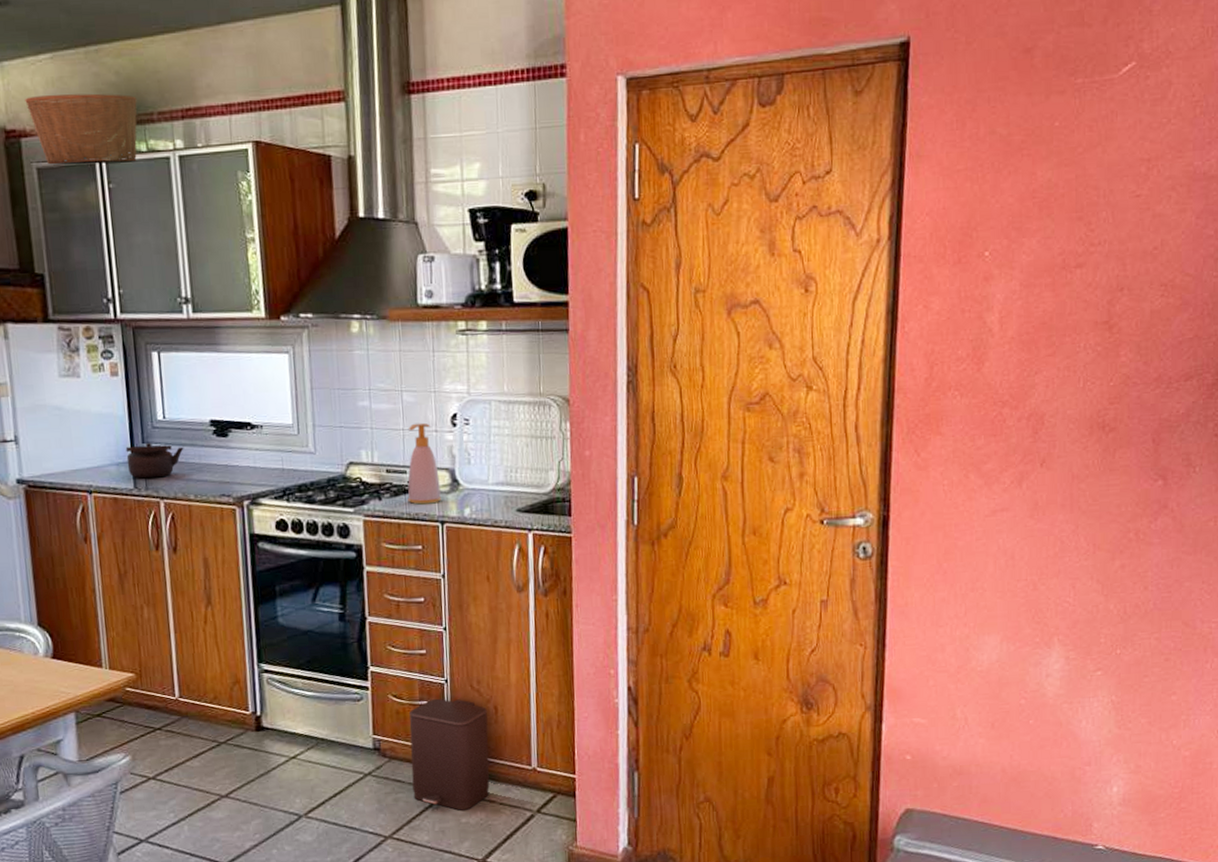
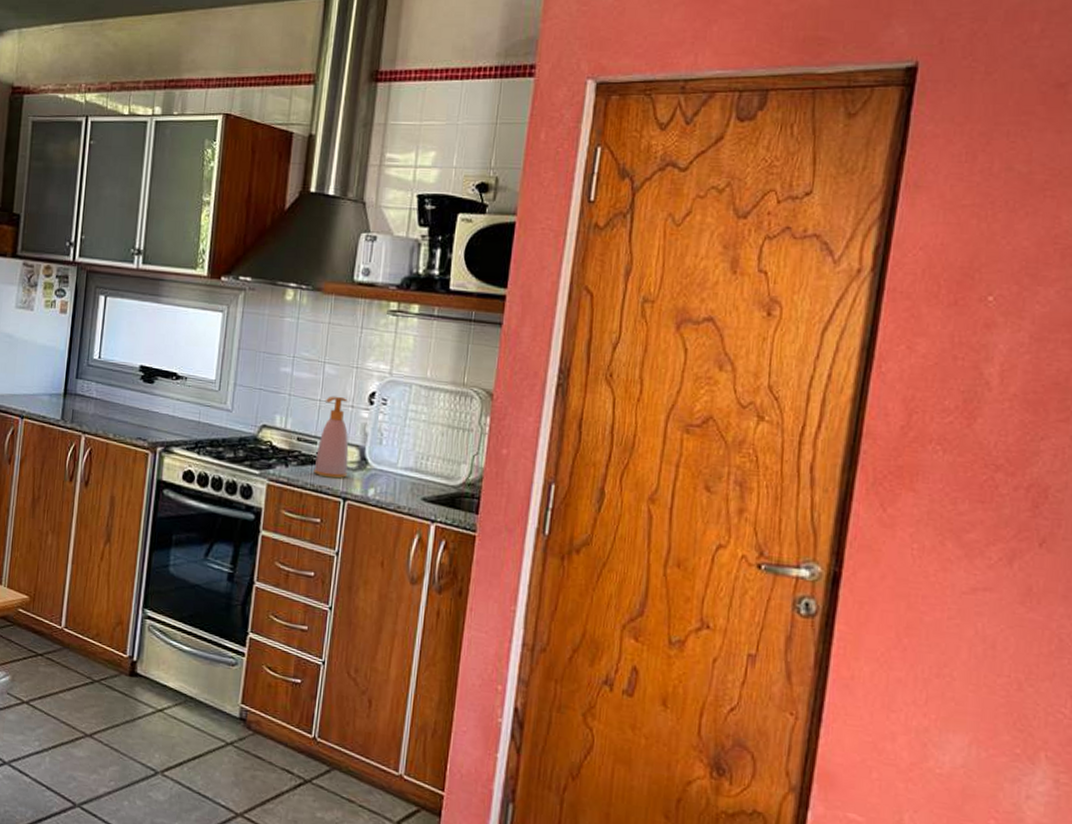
basket: present [25,93,138,165] -> none [33,60,128,123]
kettle: present [125,442,184,479] -> none [59,378,112,414]
pedal bin: present [409,699,490,811] -> none [271,679,362,805]

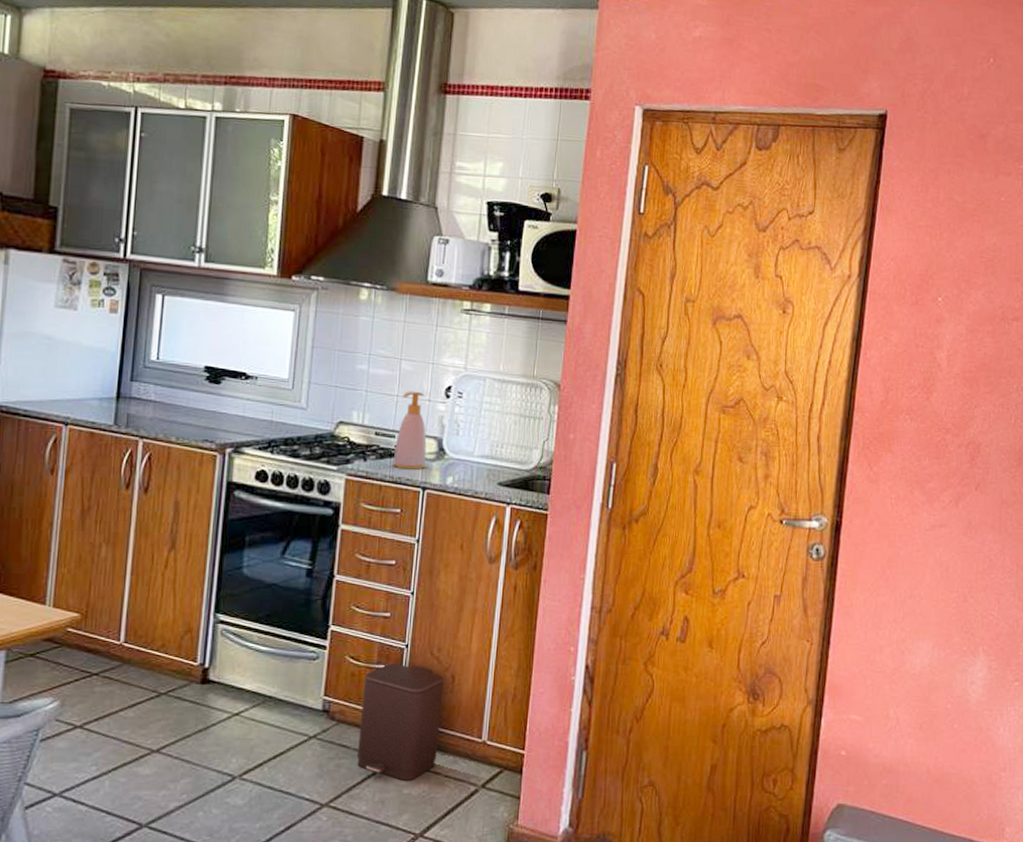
pedal bin: none [271,679,362,805] -> present [357,664,445,781]

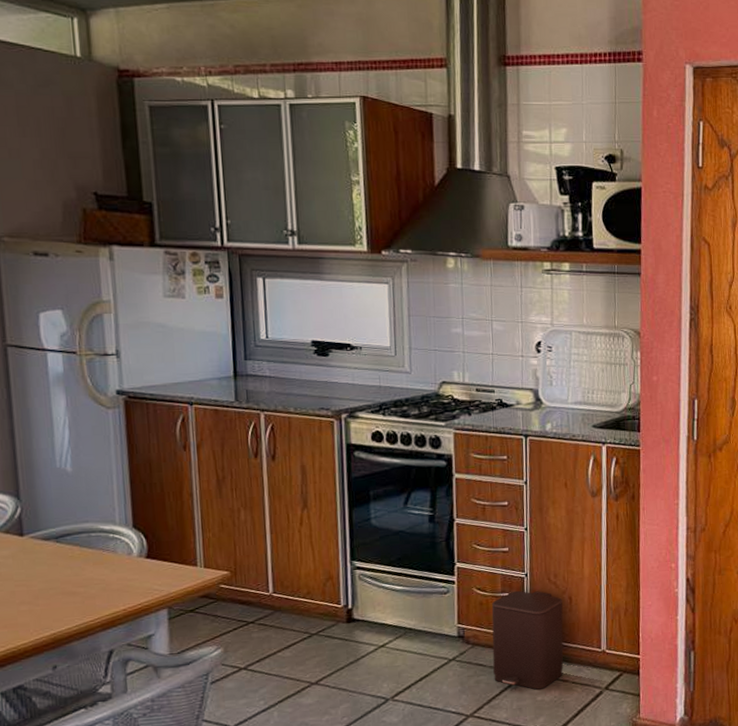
soap bottle: present [392,391,427,470] -> none [495,348,526,420]

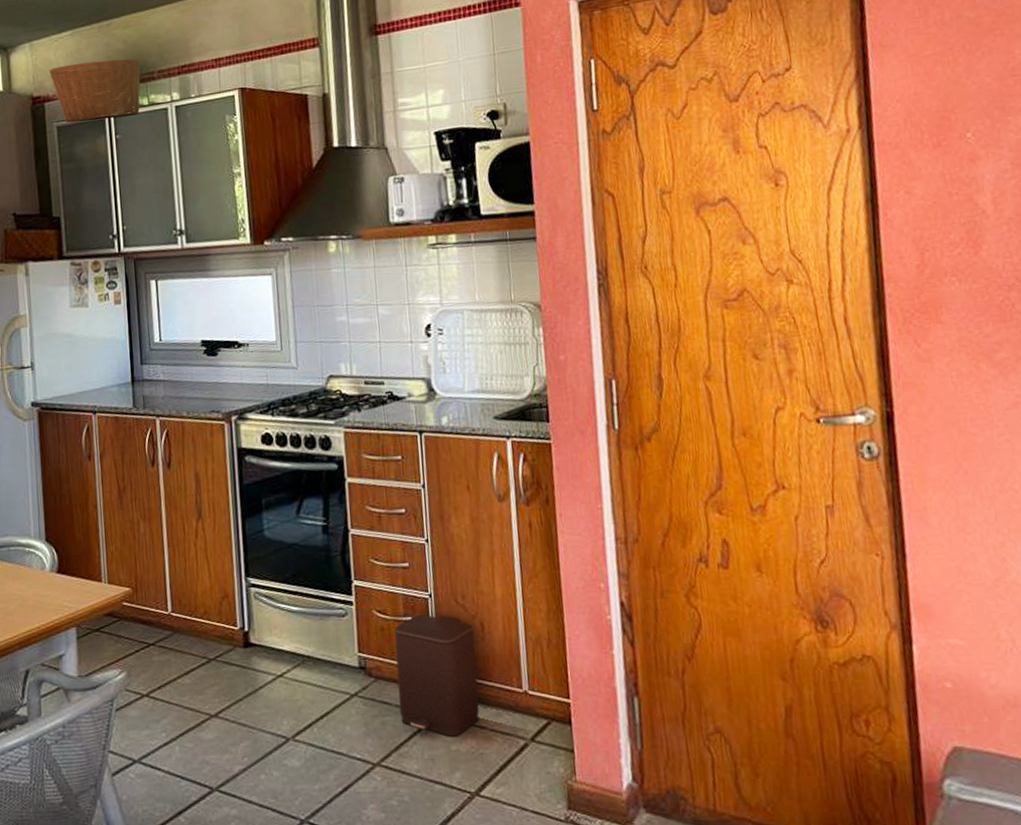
basket: none [139,41,251,107] -> present [49,58,141,123]

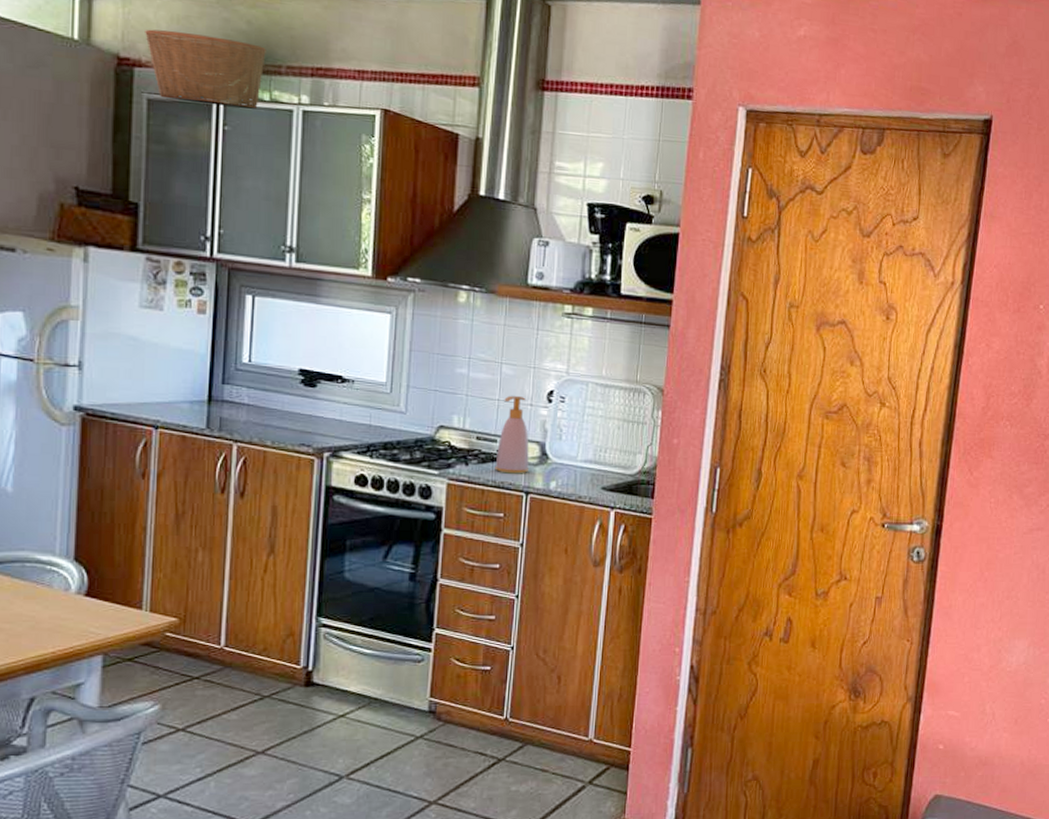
soap bottle: none [385,334,420,415] -> present [495,395,530,474]
pedal bin: present [394,615,480,737] -> none [465,666,551,778]

